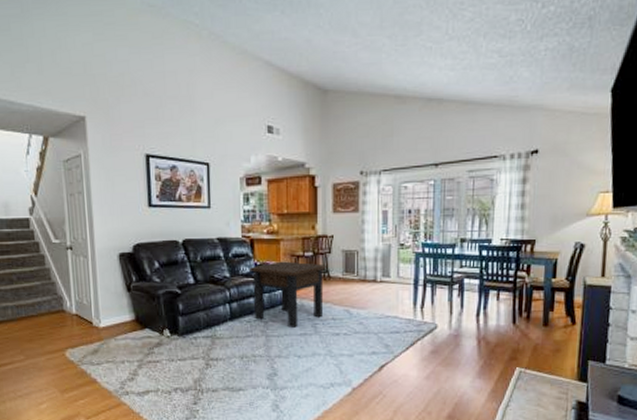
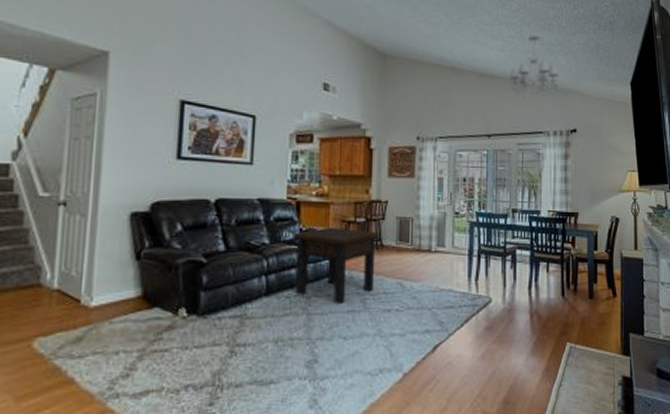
chandelier: none [460,46,521,121] -> present [509,35,560,98]

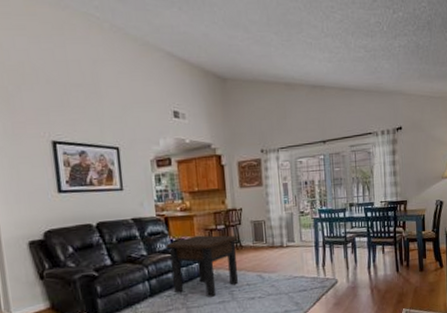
chandelier: present [509,35,560,98] -> none [338,43,384,104]

